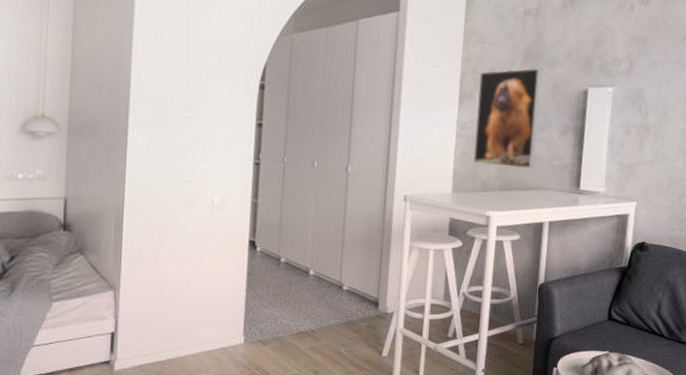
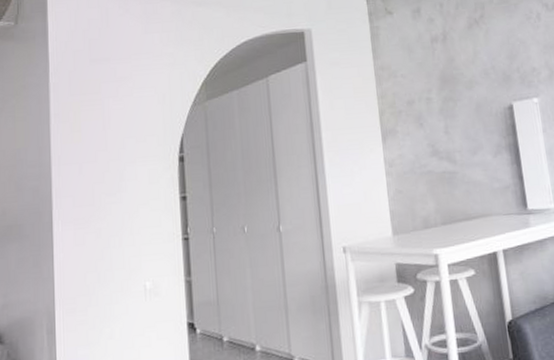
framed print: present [473,67,541,169] -> none [399,92,473,202]

